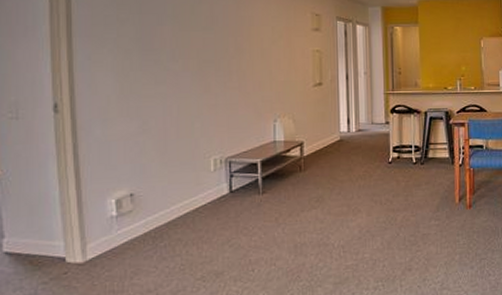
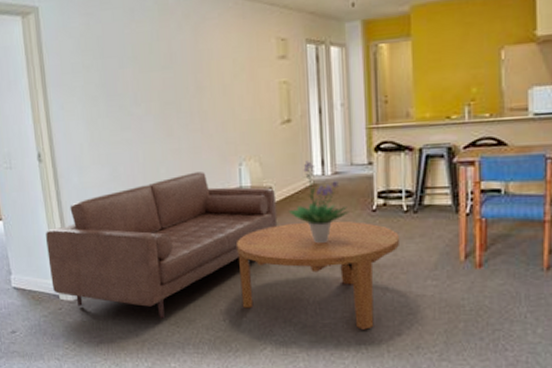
sofa: none [55,127,308,275] -> present [46,172,278,319]
coffee table: none [269,171,411,268] -> present [237,221,401,330]
potted plant: none [317,119,370,192] -> present [288,161,349,243]

